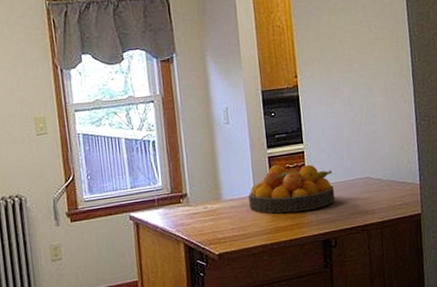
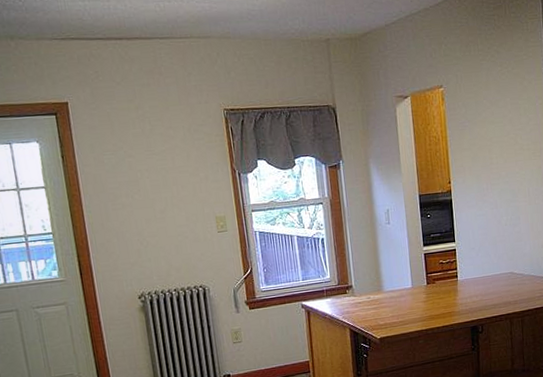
fruit bowl: present [248,164,336,214] -> none [406,260,483,303]

